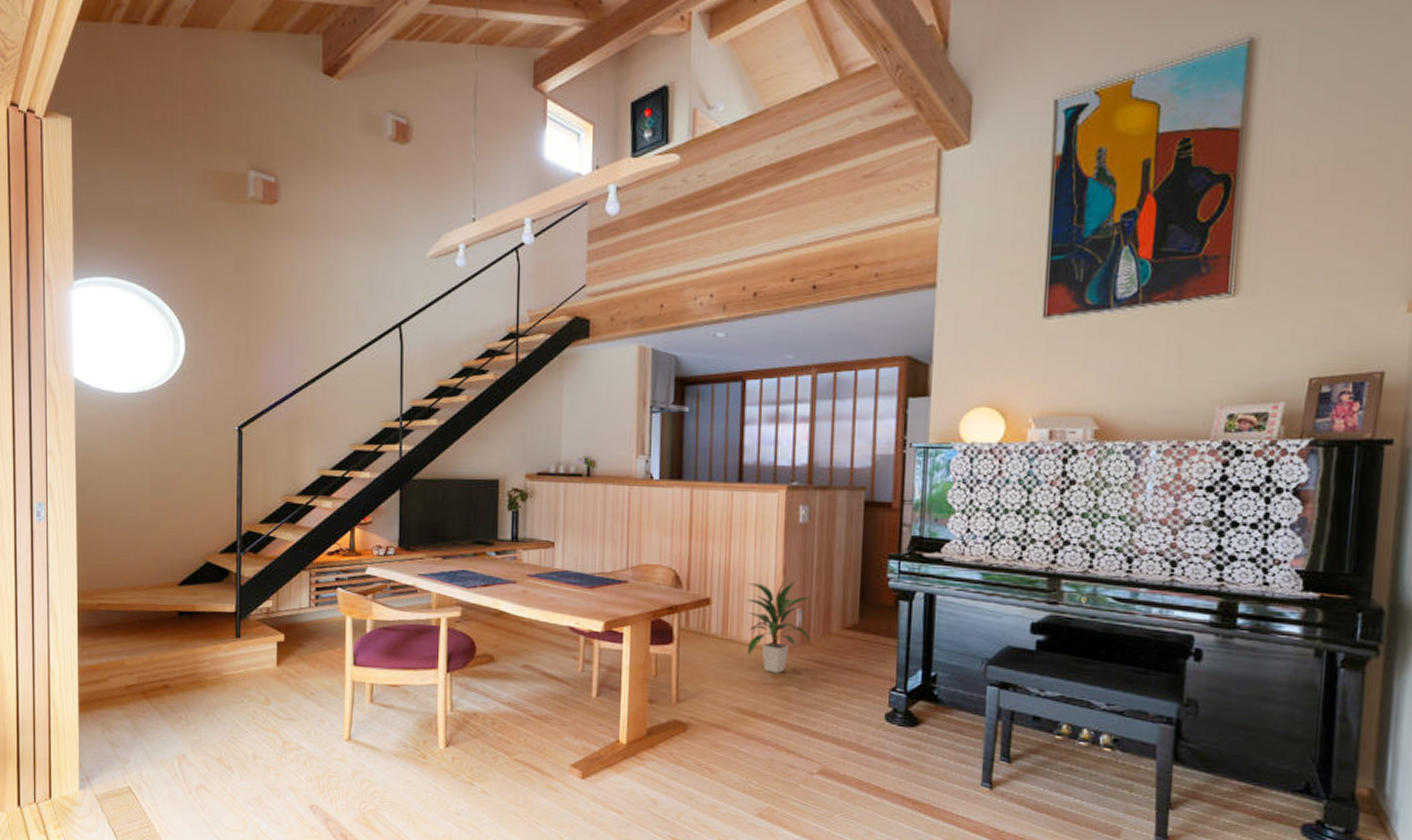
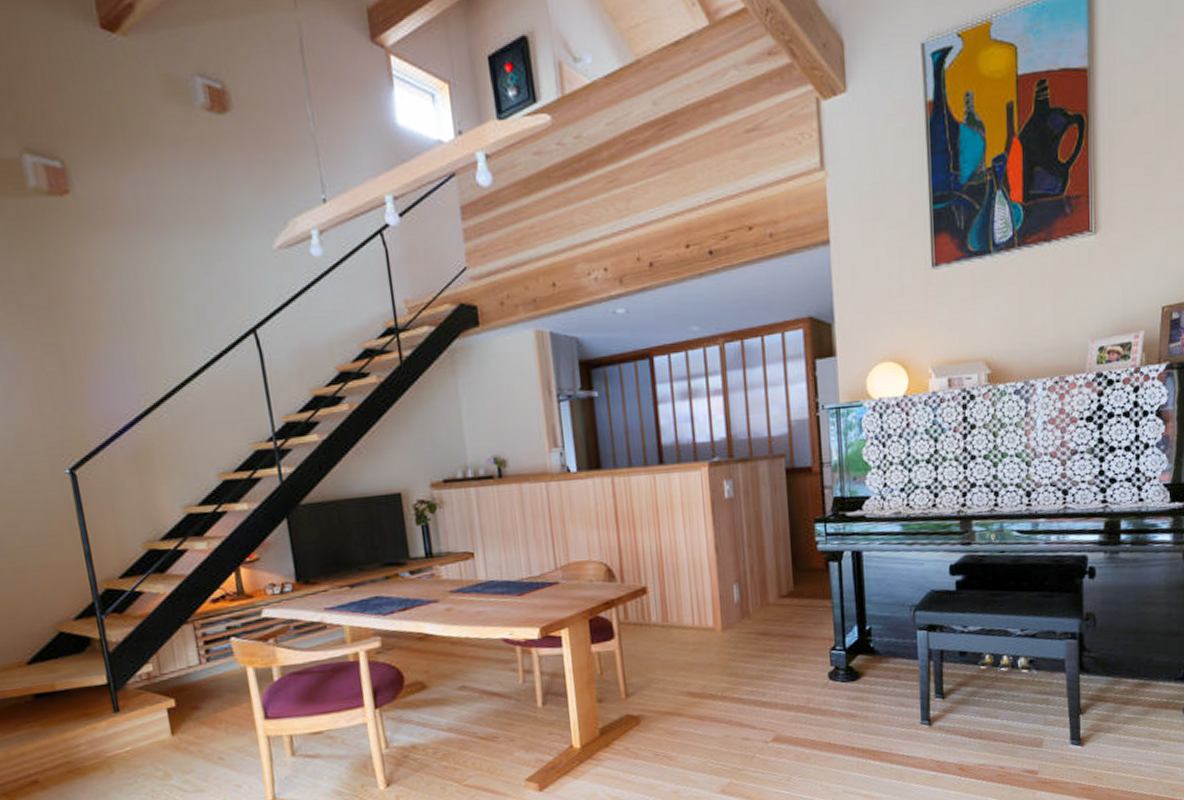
indoor plant: present [744,580,815,673] -> none [681,557,751,652]

